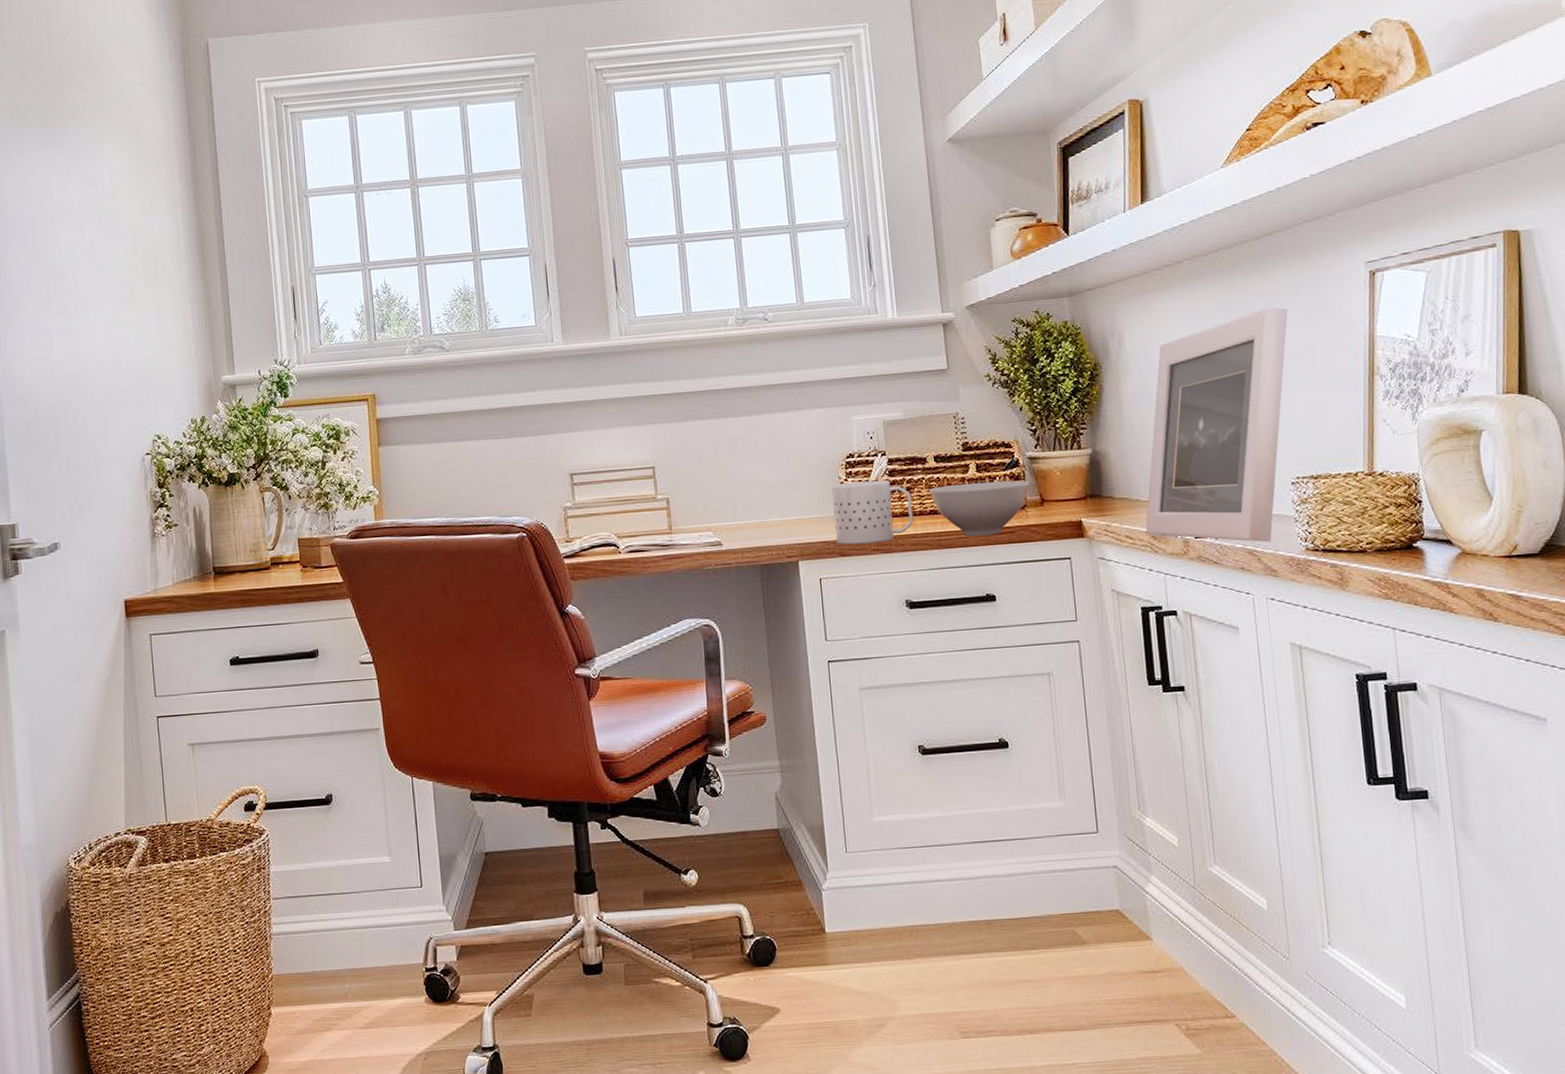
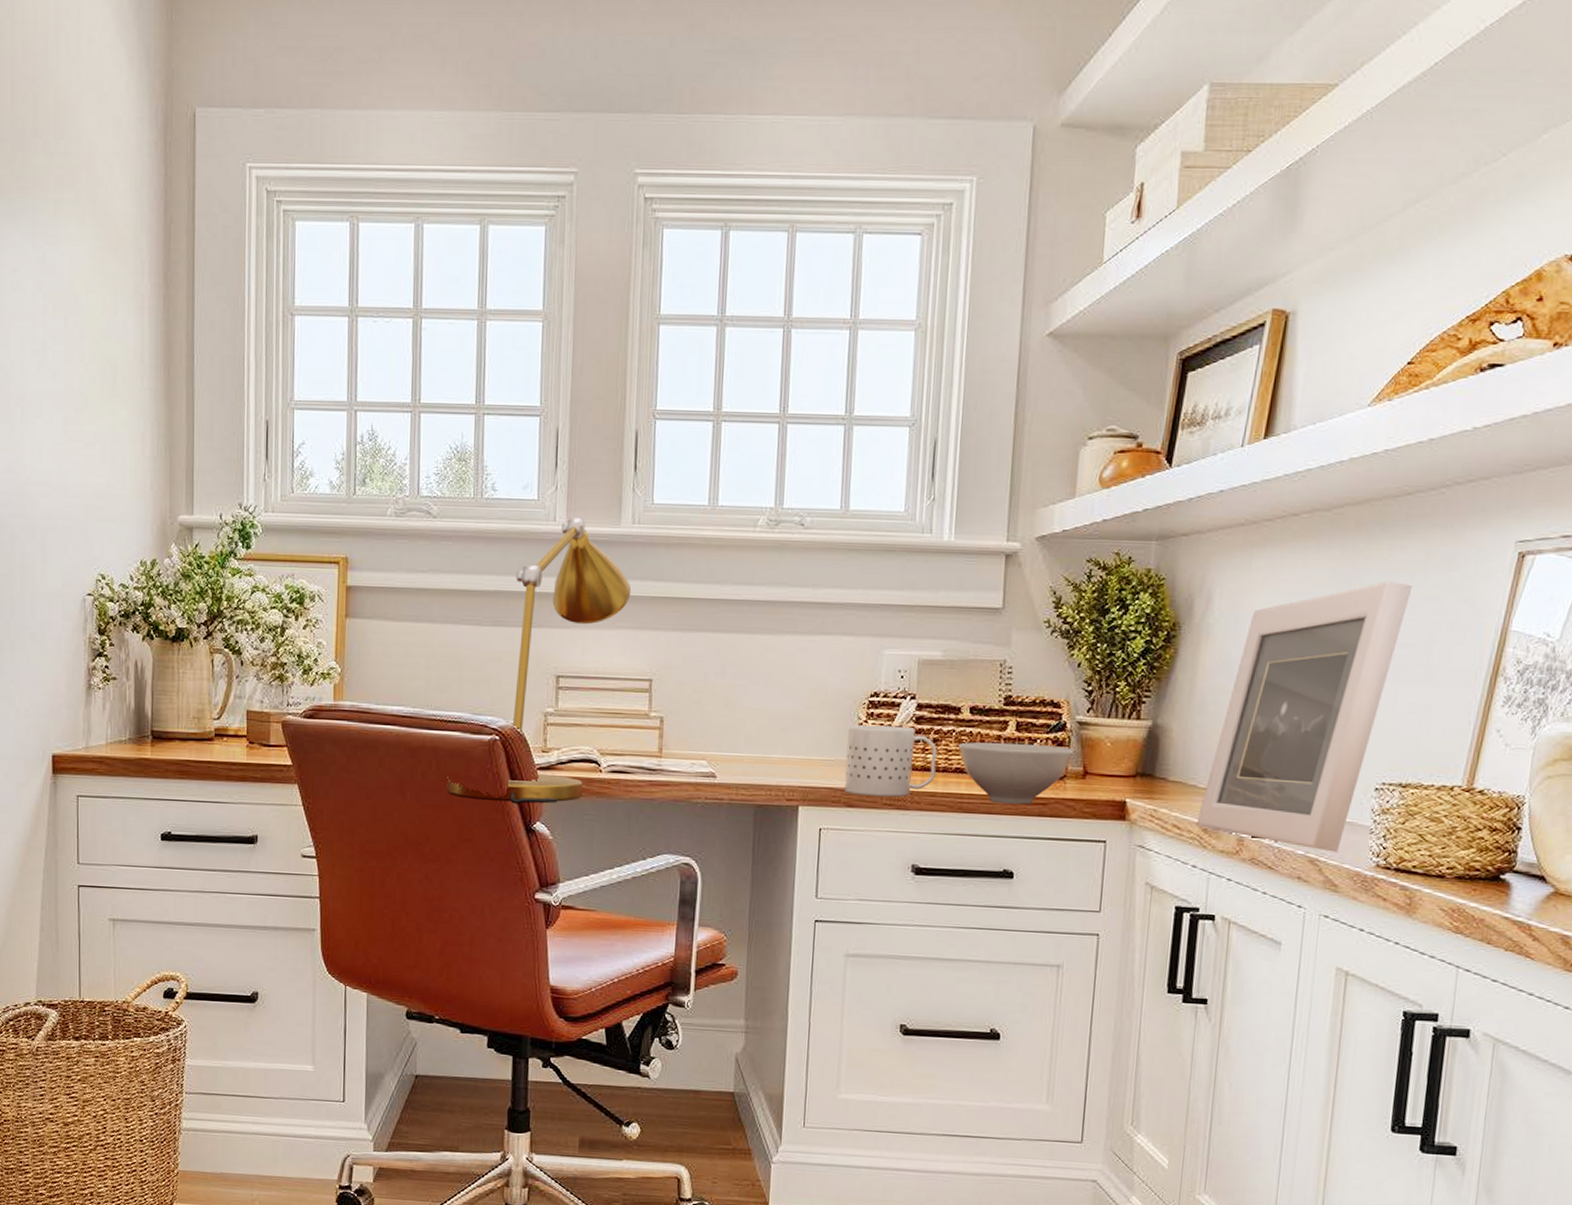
desk lamp: none [484,336,627,592] -> present [447,517,632,804]

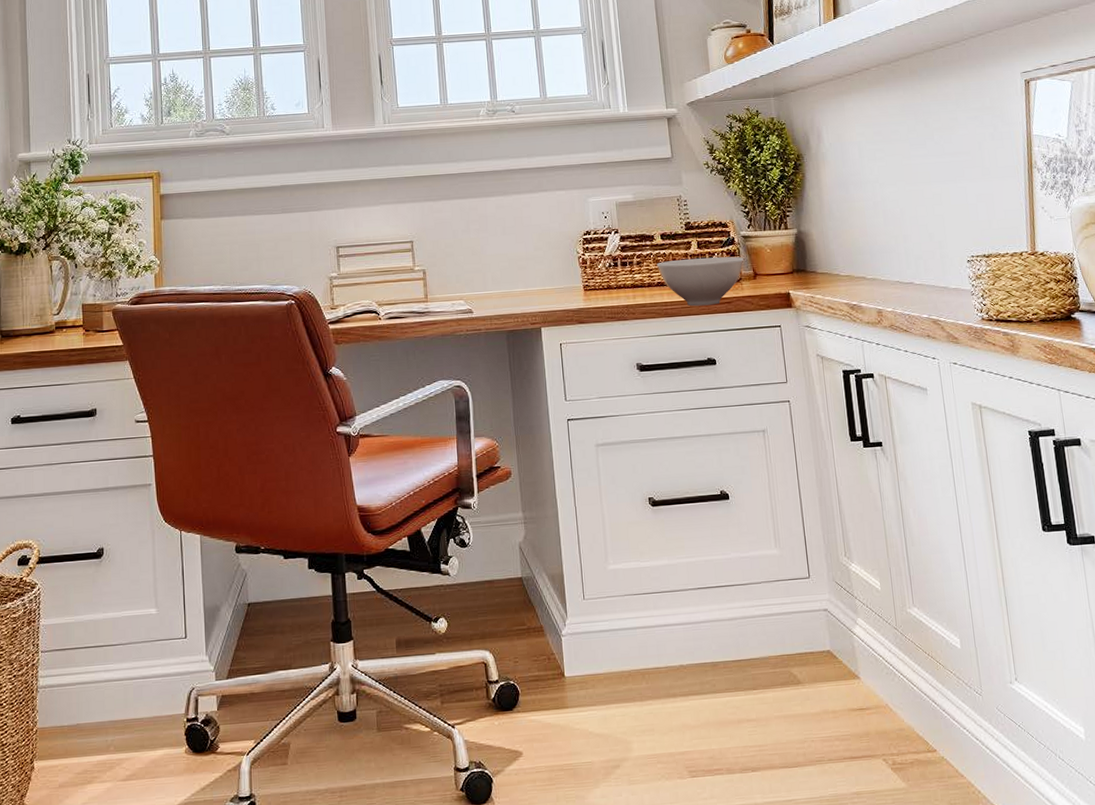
desk lamp: present [447,517,632,804] -> none [255,123,389,355]
mug: present [844,724,937,798] -> none [570,255,643,314]
picture frame: present [1196,580,1413,853] -> none [844,108,959,313]

